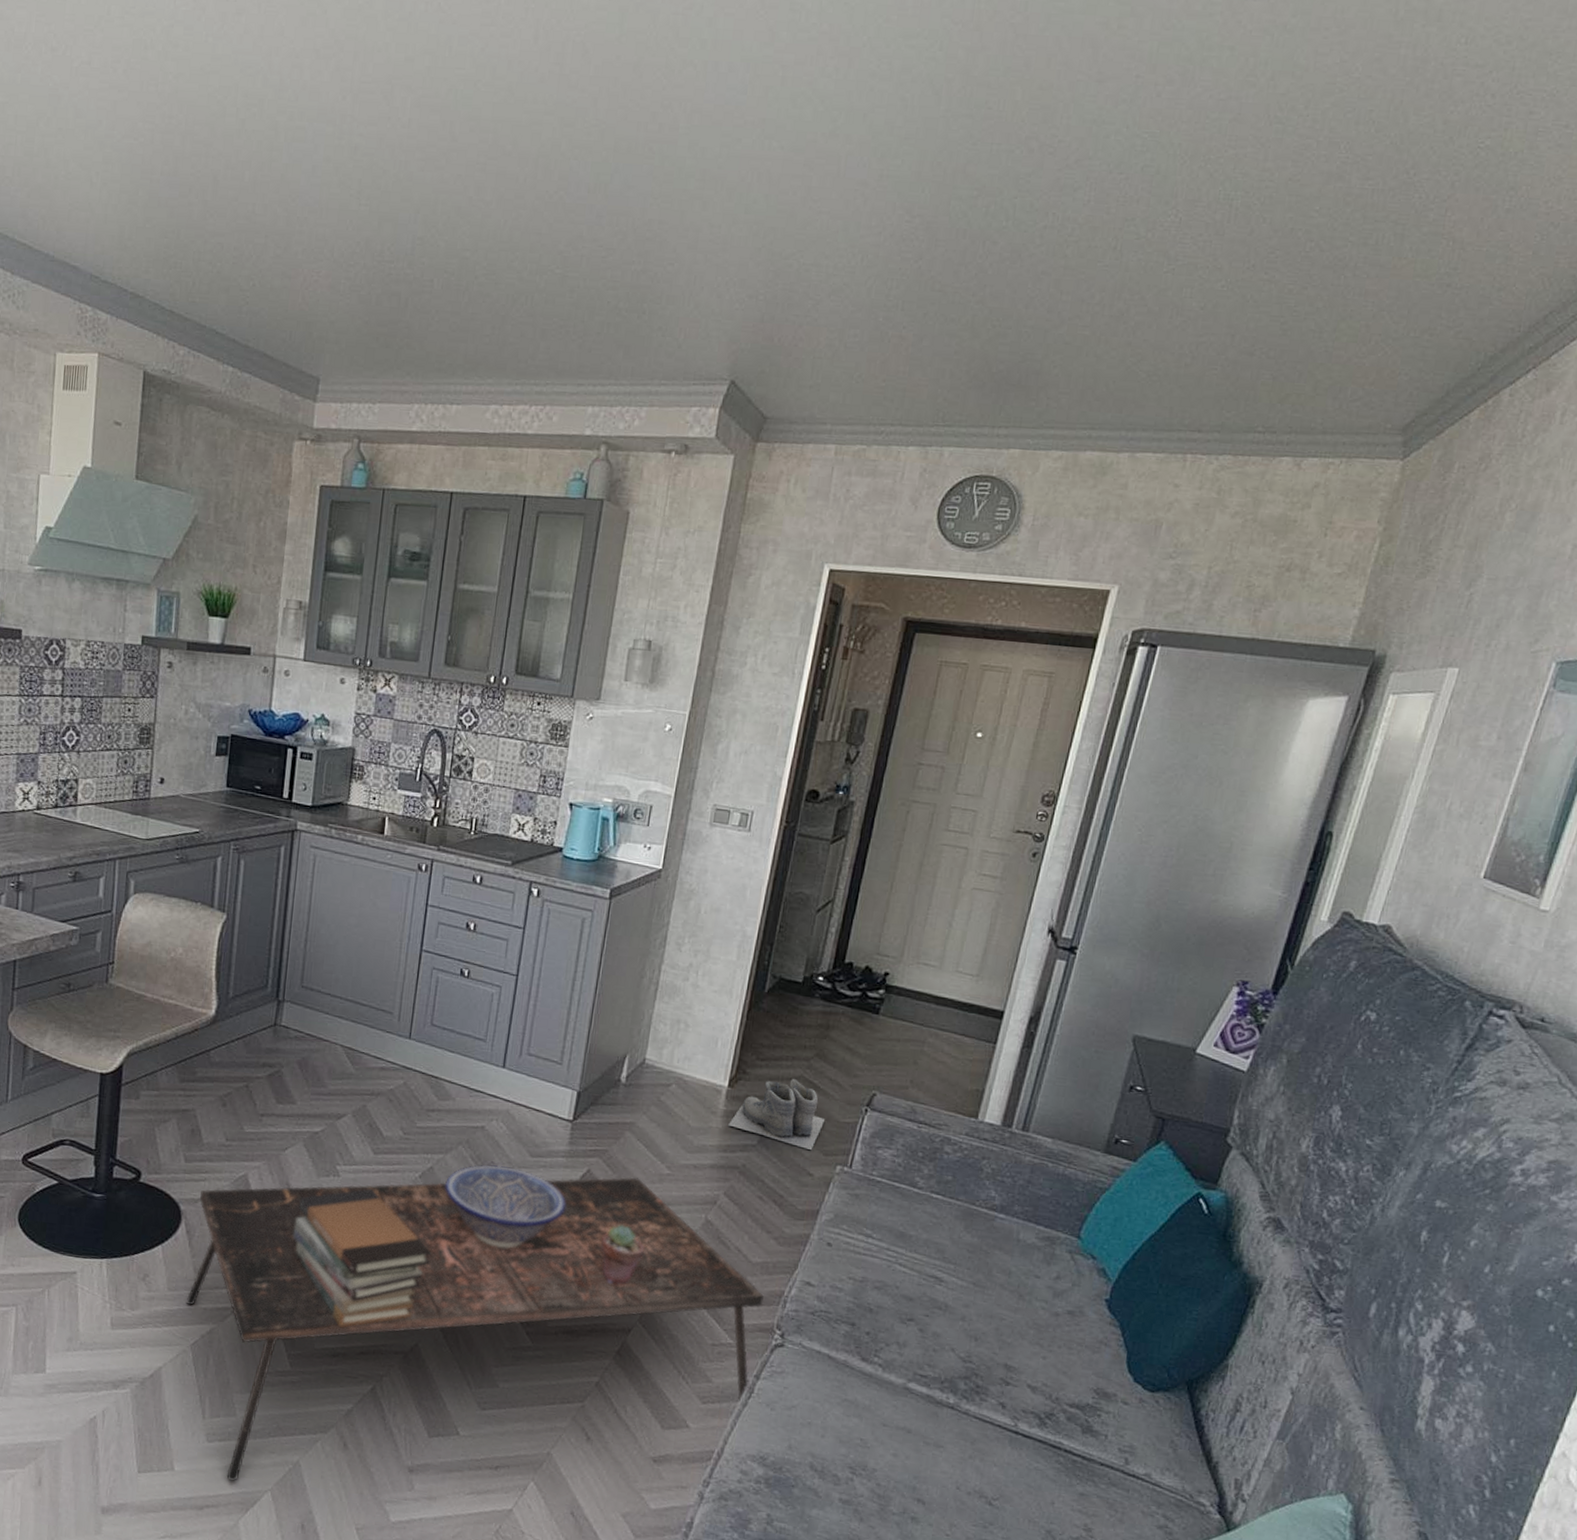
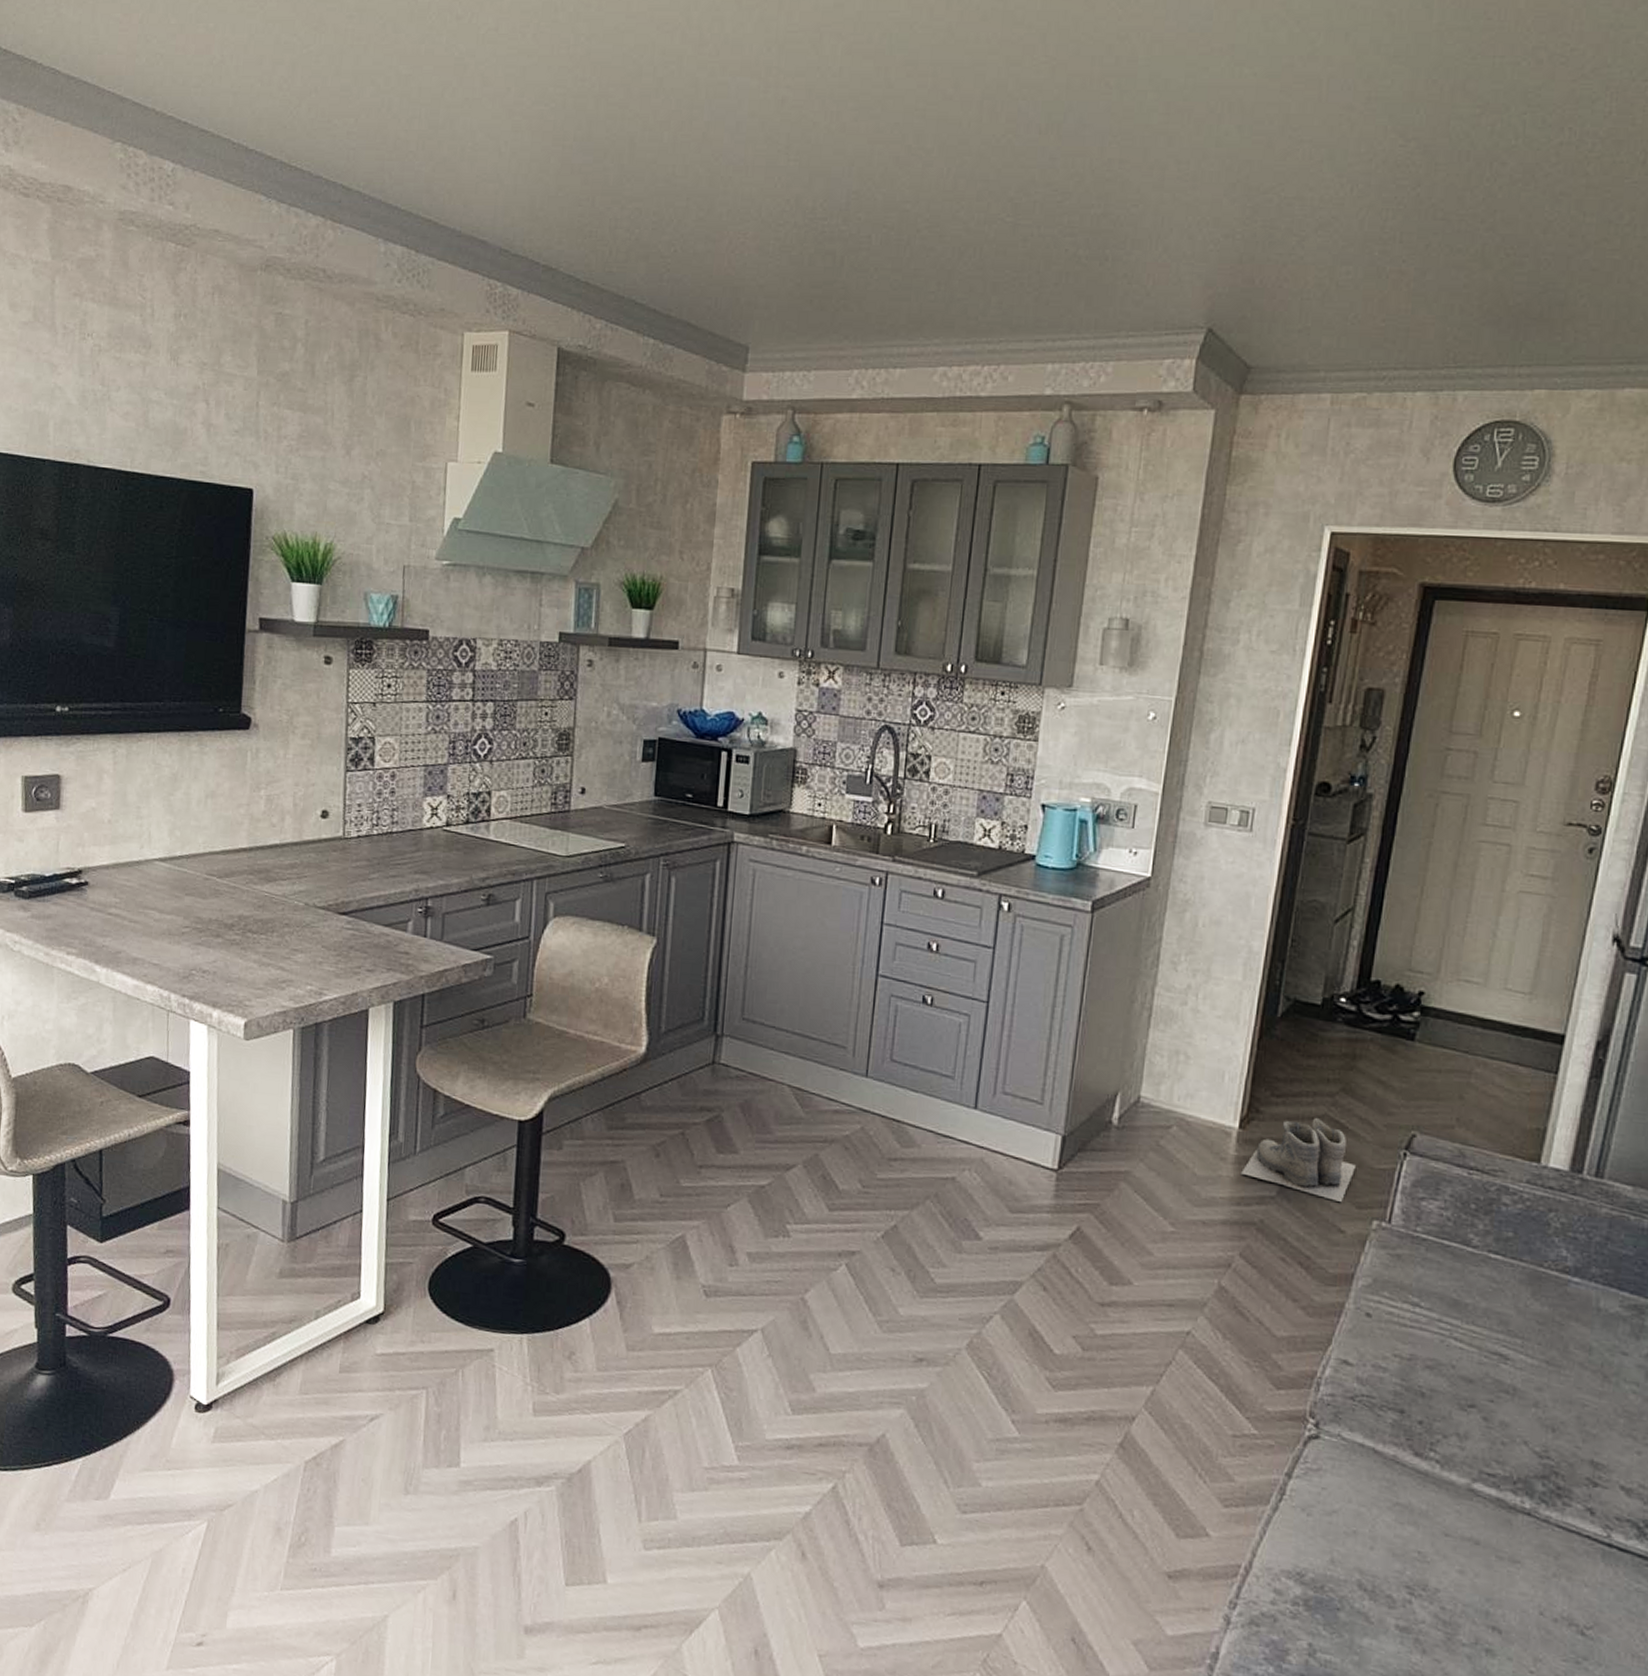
coffee table: present [186,1177,764,1481] -> none [617,1235,1292,1597]
book stack: present [294,1188,432,1327] -> none [739,1251,899,1414]
decorative bowl: present [445,1165,566,1249] -> none [911,1222,1054,1321]
potted succulent: present [601,1225,644,1285] -> none [1096,1293,1148,1364]

